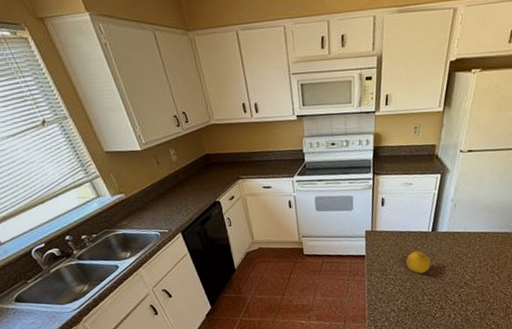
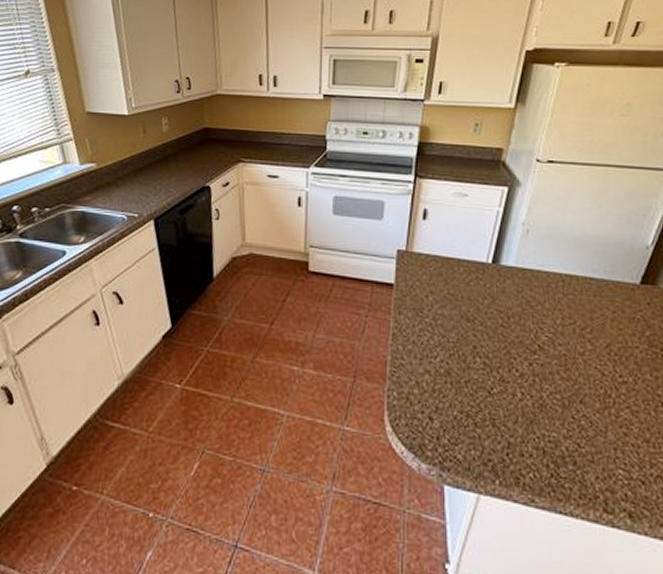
fruit: present [406,251,431,274] -> none [452,289,489,323]

